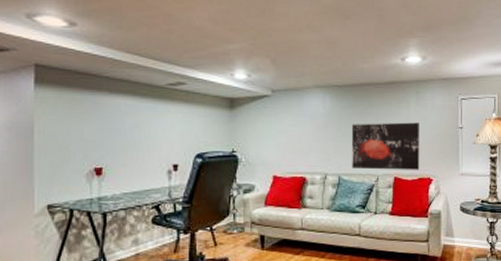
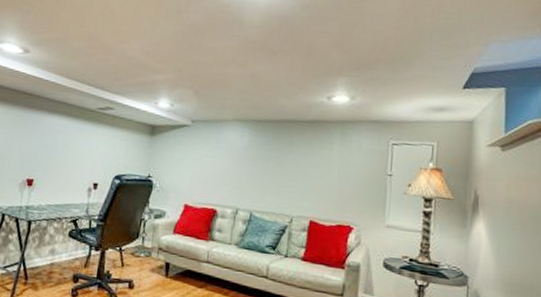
wall art: present [351,122,420,170] -> none [265,160,342,216]

